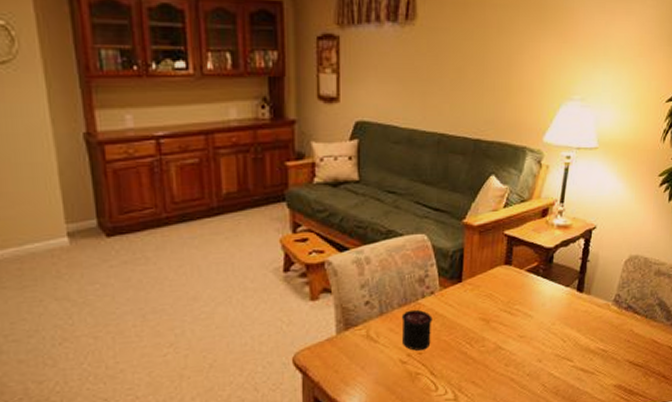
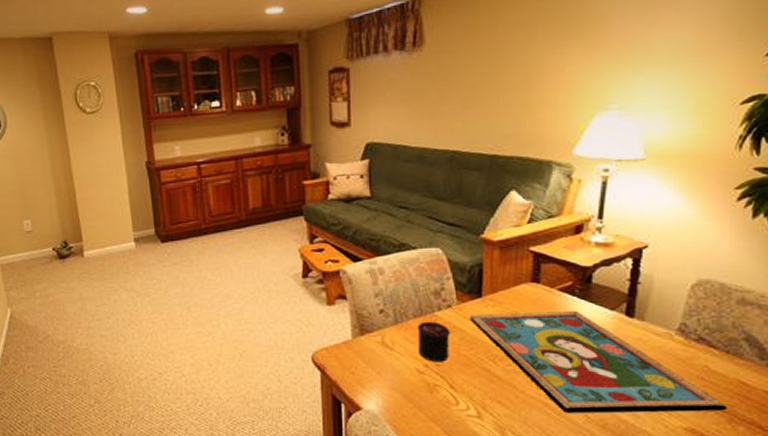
framed painting: none [451,289,644,385] -> present [470,310,728,413]

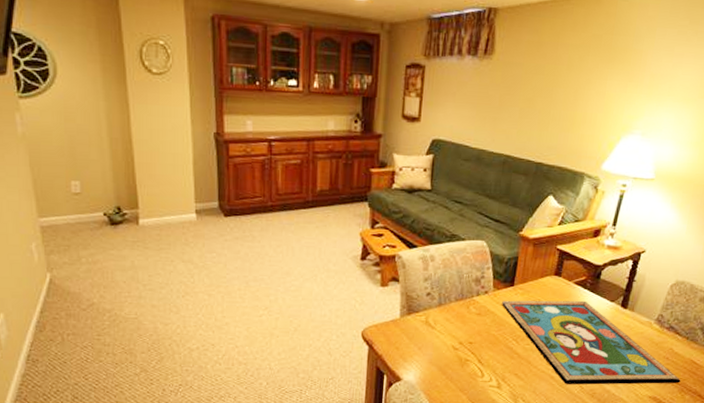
candle: present [417,321,450,362] -> none [456,304,485,340]

